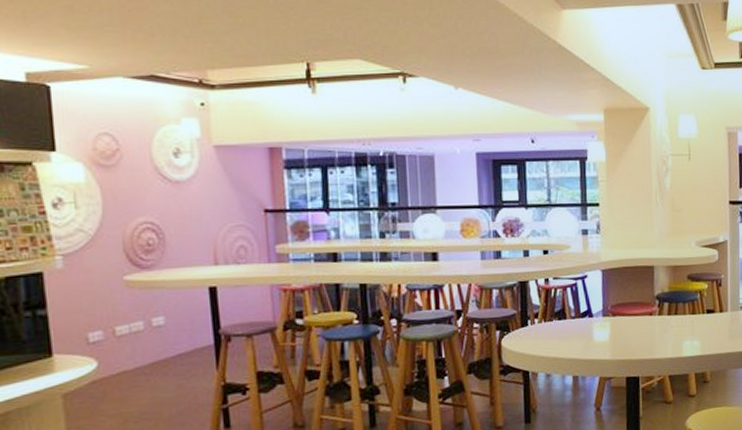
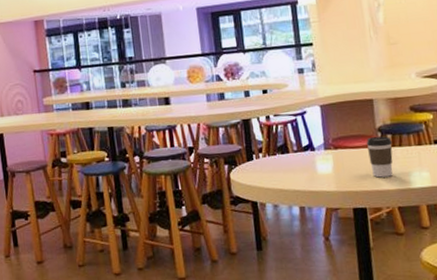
coffee cup: none [644,304,669,346] -> present [366,136,393,178]

